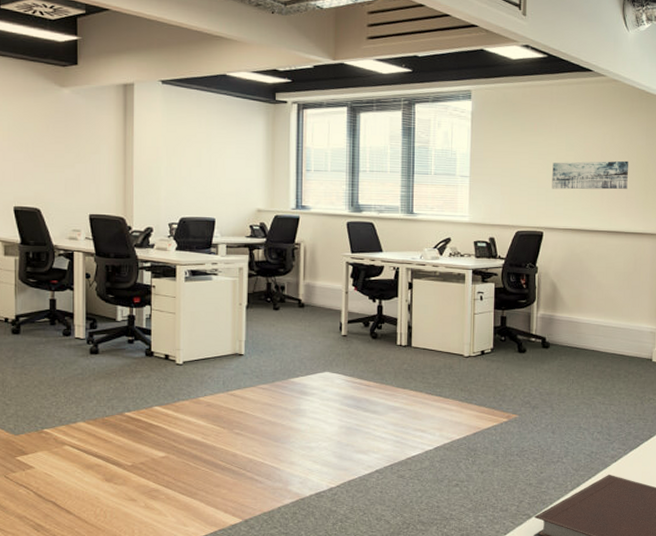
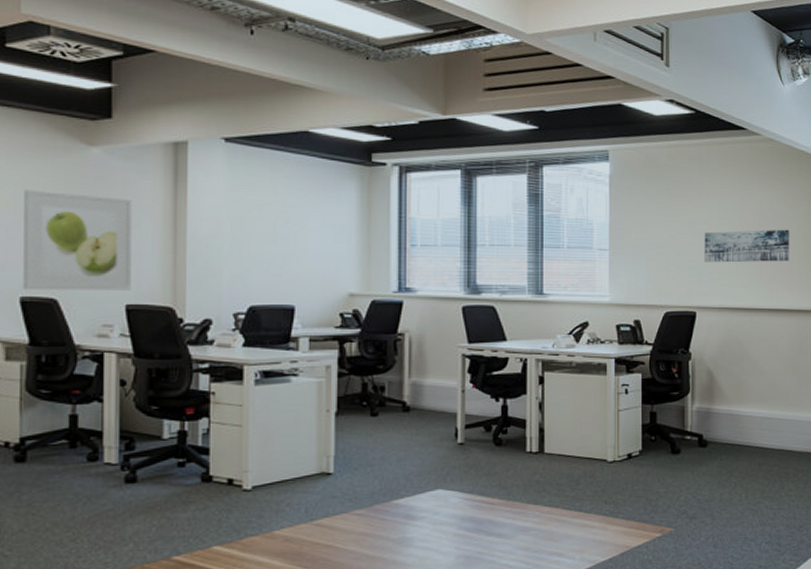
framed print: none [15,122,93,203] -> present [23,189,132,291]

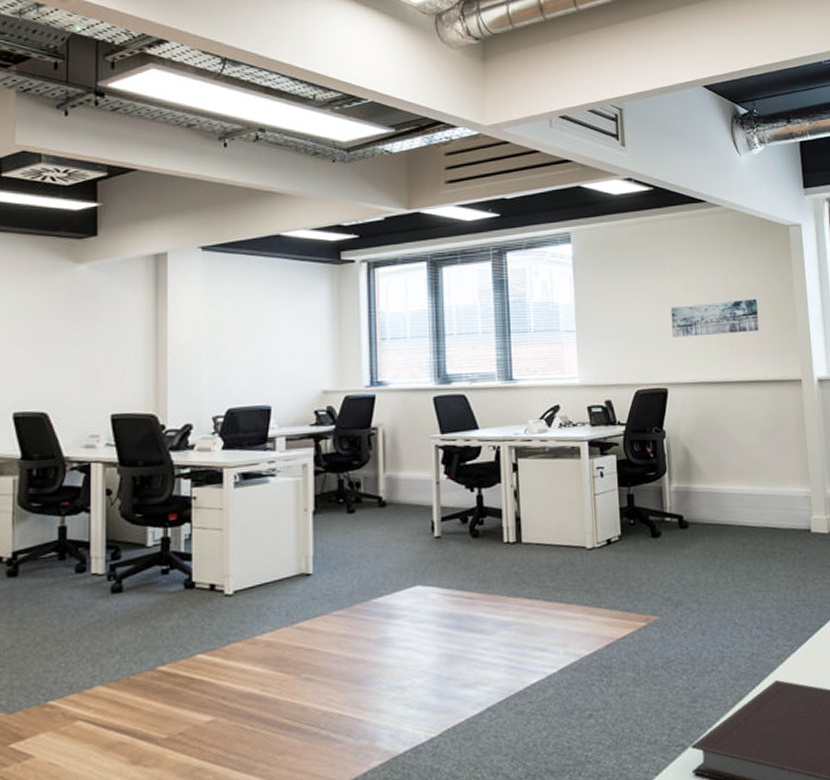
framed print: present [23,189,132,291] -> none [16,308,116,406]

